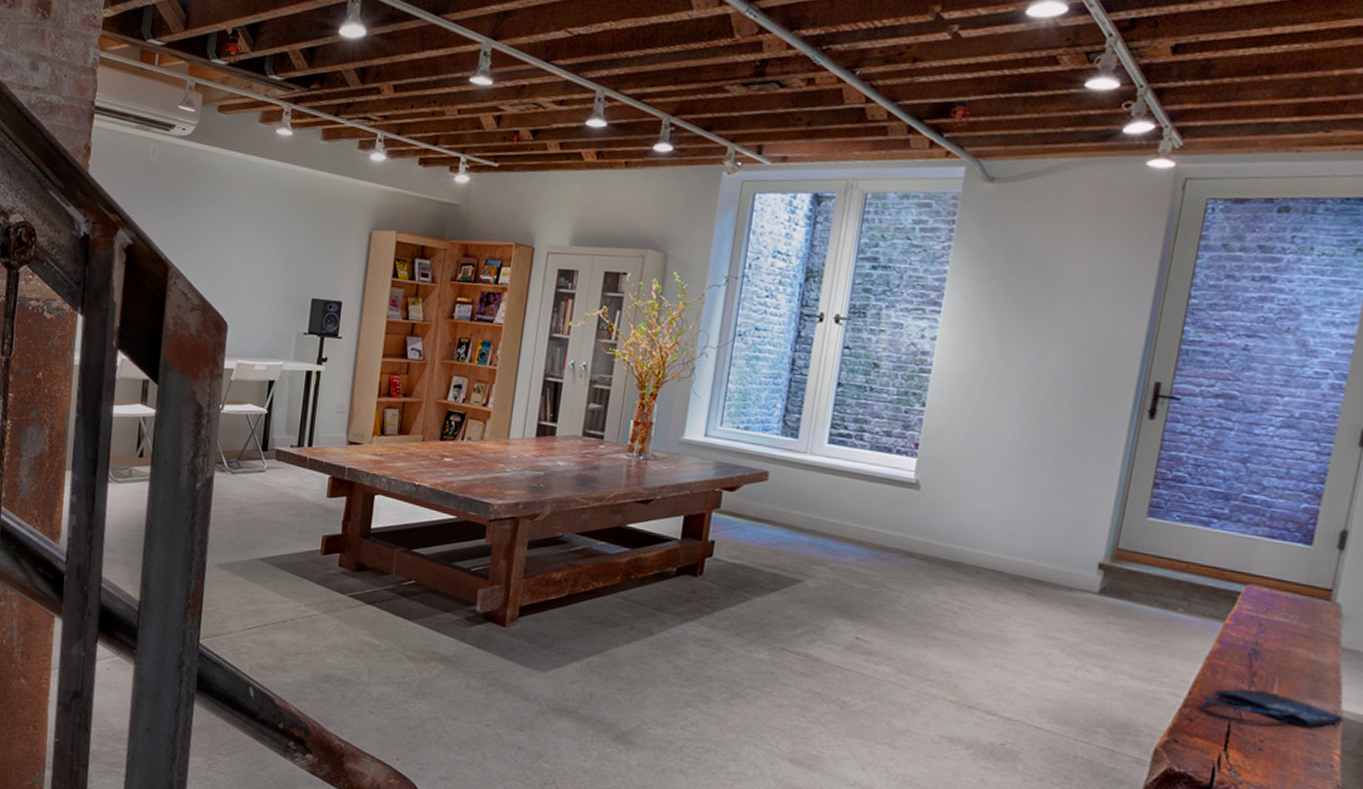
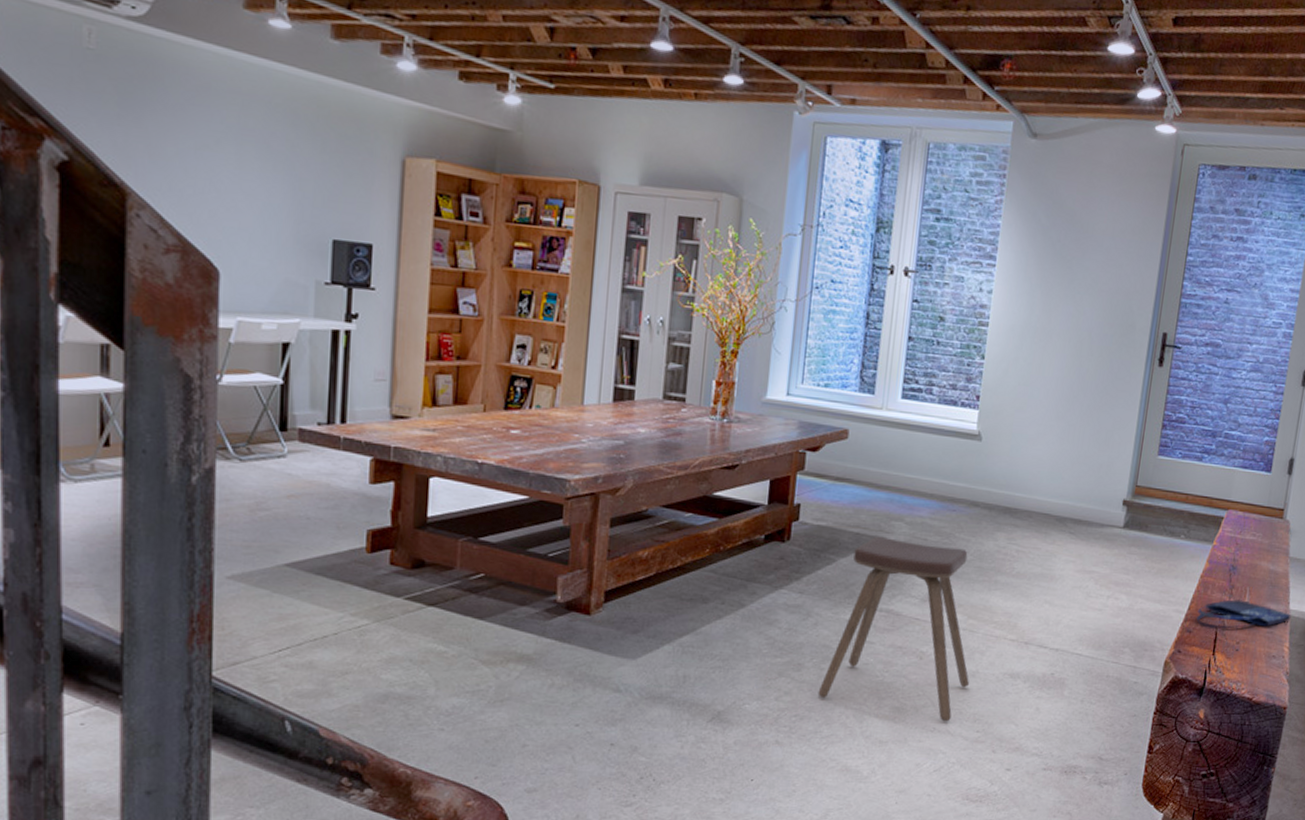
music stool: none [726,578,901,779] -> present [817,536,969,722]

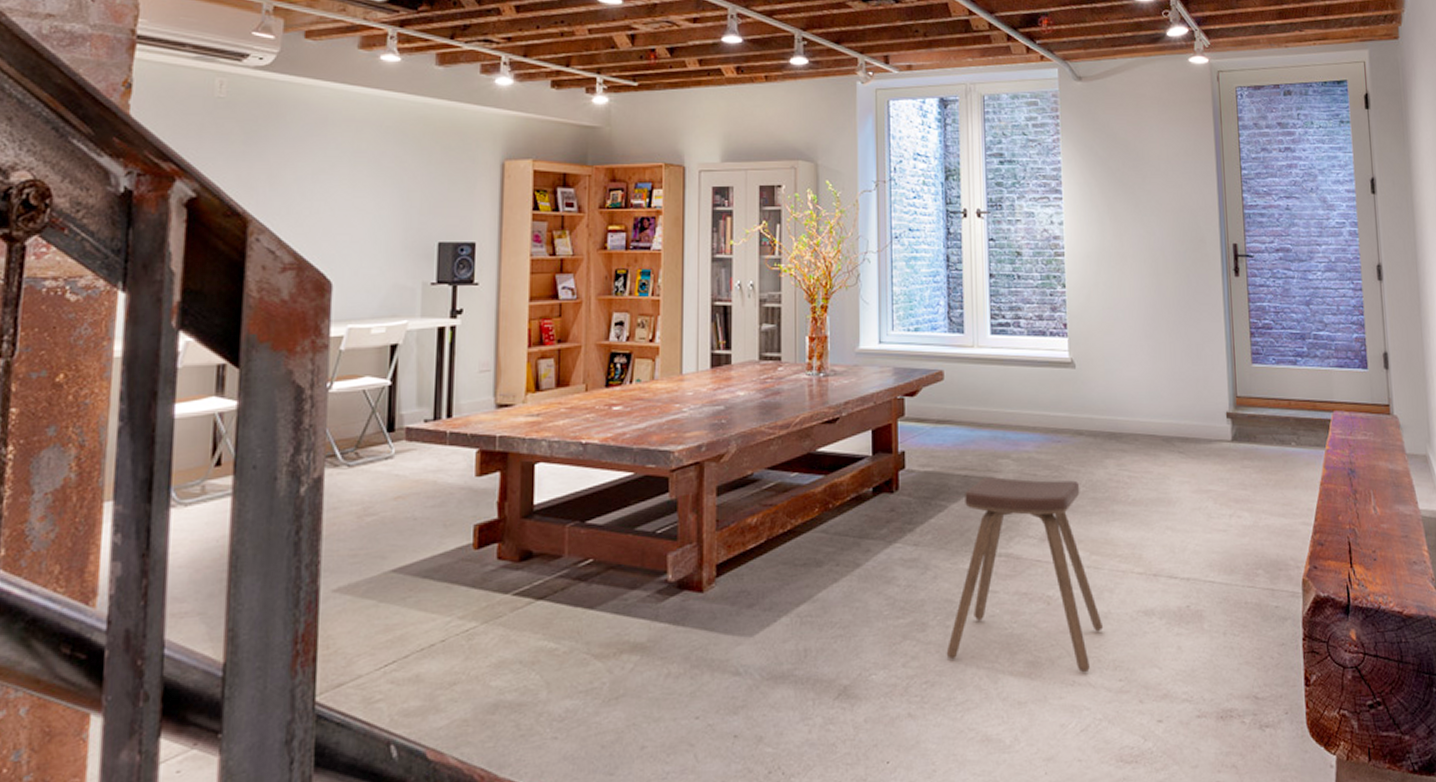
shopping bag: present [1196,599,1291,630] -> none [1325,504,1423,540]

